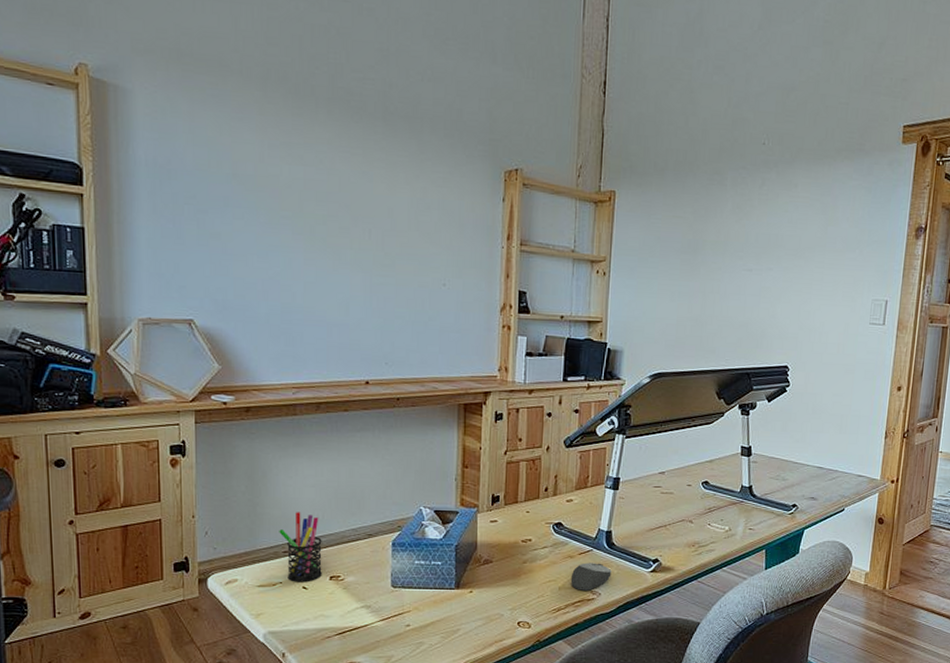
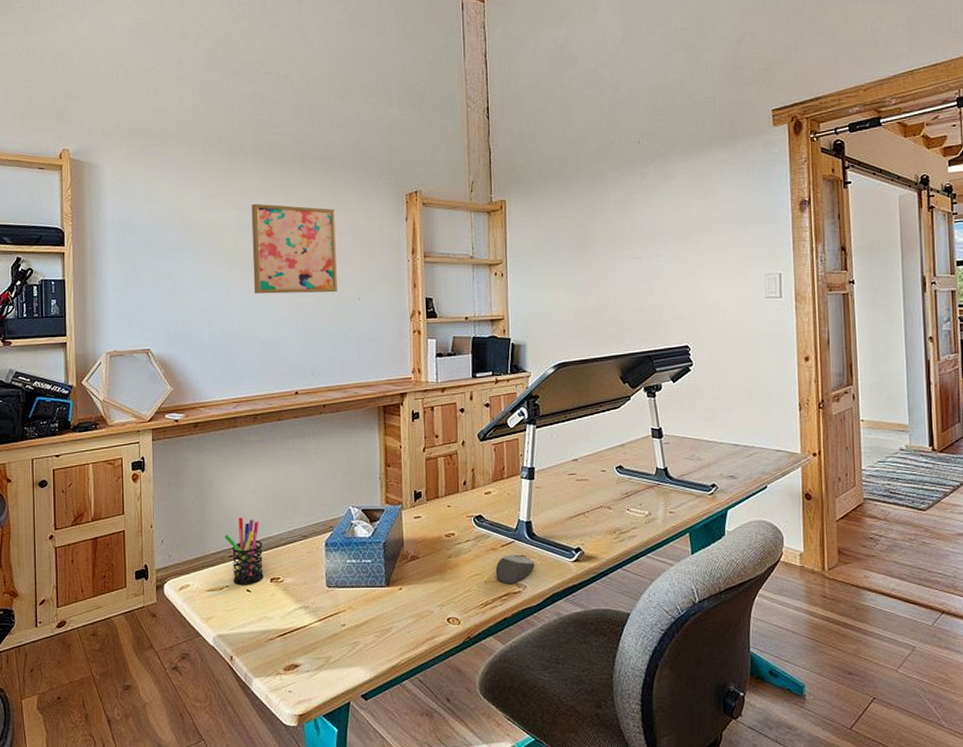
wall art: none [321,161,421,275] -> present [251,203,337,294]

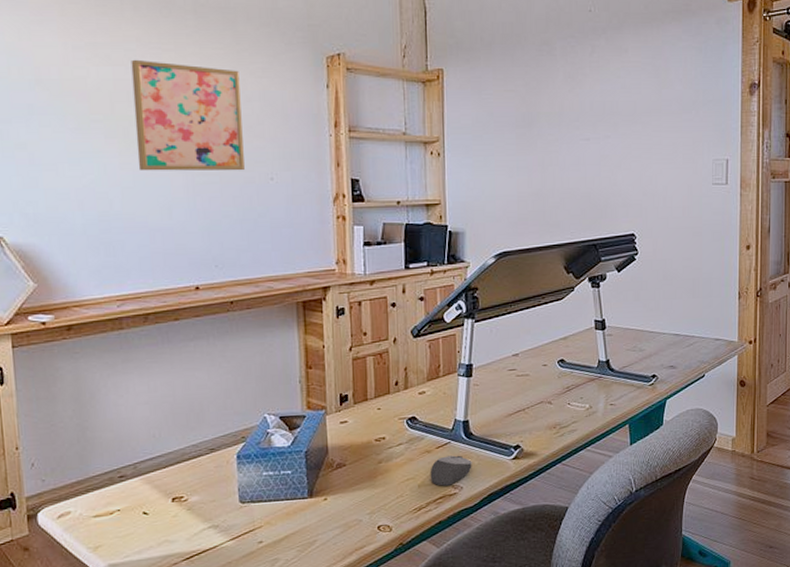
pen holder: present [224,517,263,586] -> none [113,432,163,509]

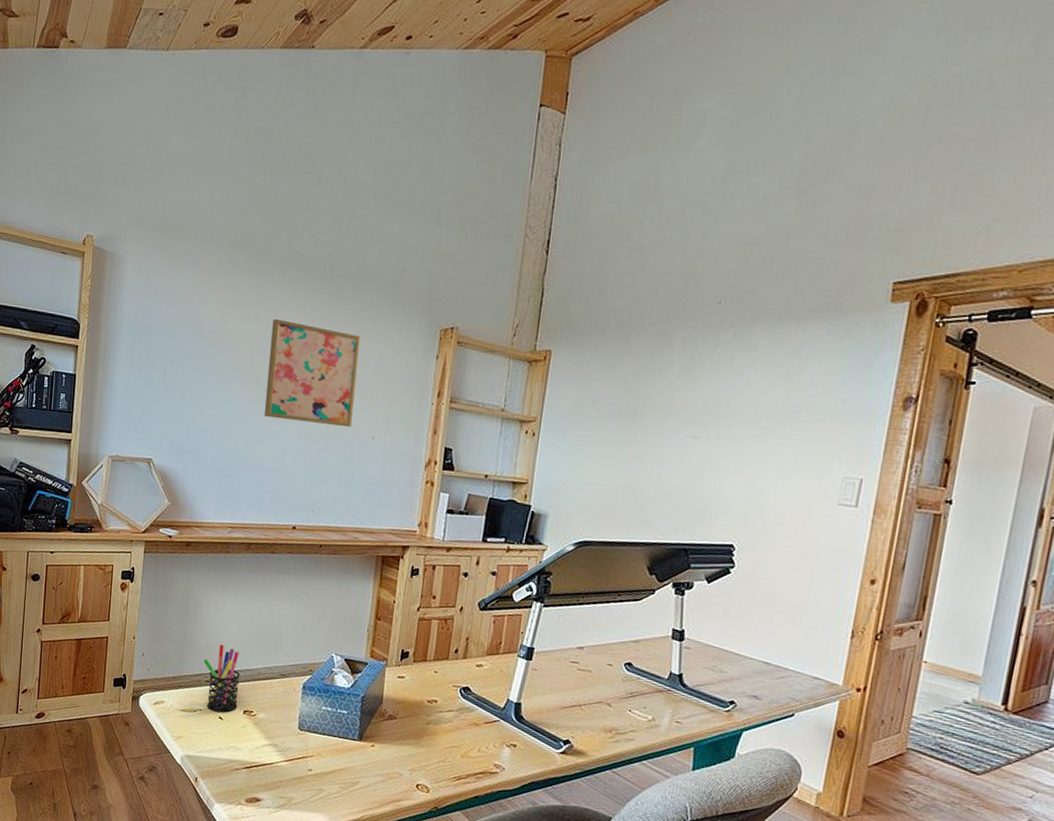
pen holder: none [113,432,163,509] -> present [203,644,240,714]
computer mouse: present [430,455,472,486] -> none [474,733,518,763]

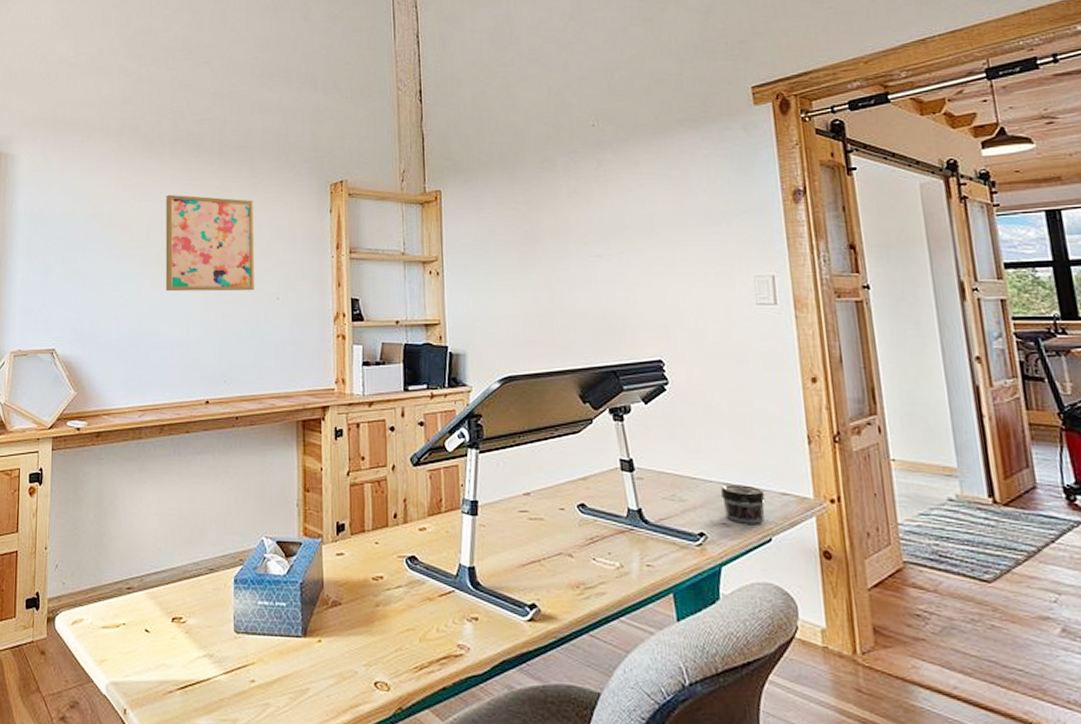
pen holder: present [203,644,240,714] -> none [123,543,164,625]
jar: none [757,663,799,701] -> present [720,485,766,524]

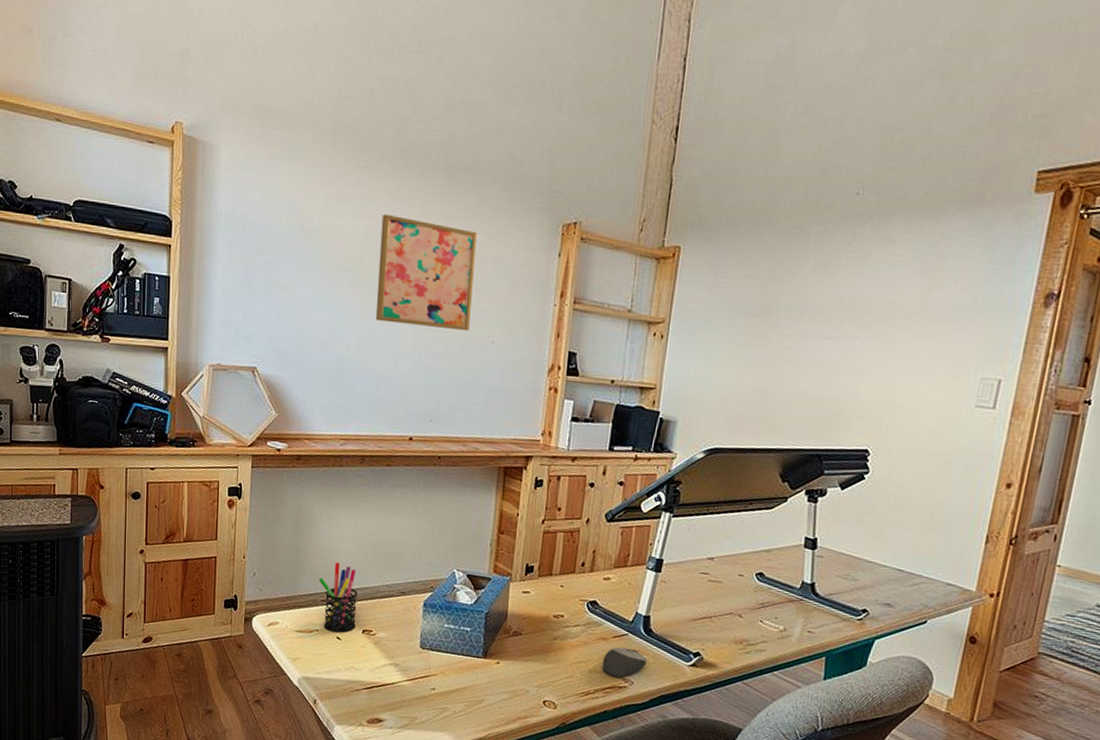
pen holder: none [123,543,164,625] -> present [319,562,358,633]
computer mouse: none [432,607,480,644] -> present [602,647,647,678]
jar: present [720,485,766,524] -> none [890,570,932,608]

